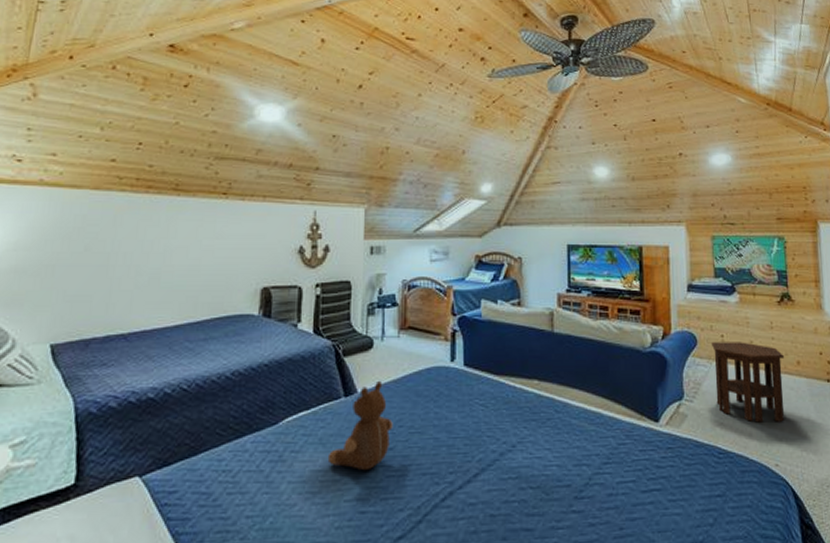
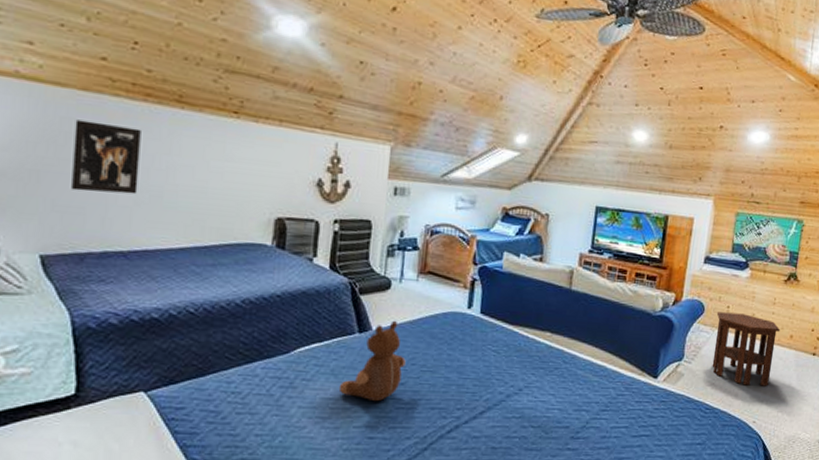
wall art: none [81,216,143,280] -> present [72,119,141,195]

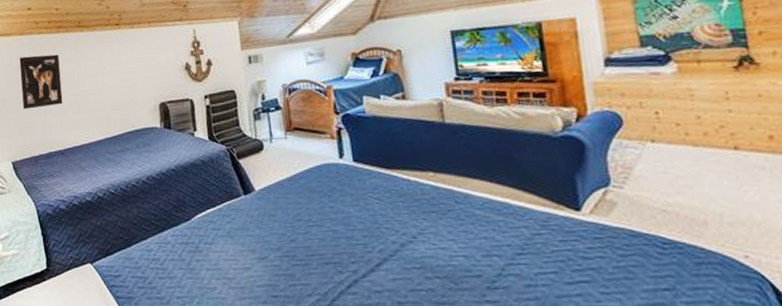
teddy bear: present [338,320,406,402] -> none [237,179,292,260]
side table: present [712,312,781,386] -> none [641,117,755,209]

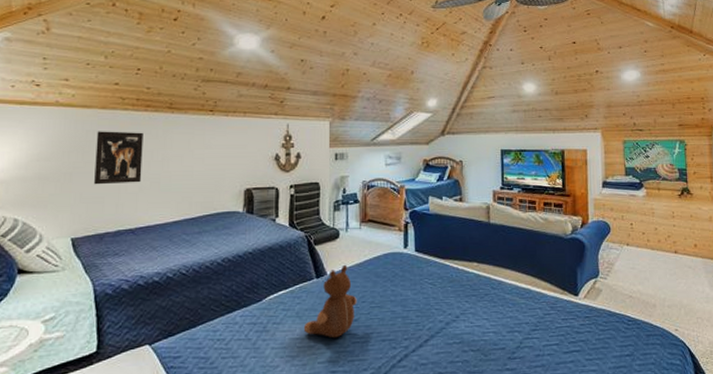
teddy bear: none [237,179,292,260] -> present [303,264,357,338]

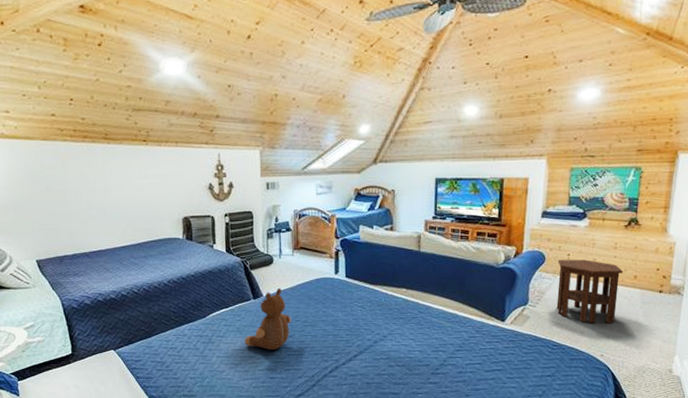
wall art: present [94,131,143,185] -> none [42,162,89,213]
side table: none [622,229,684,295] -> present [556,260,624,324]

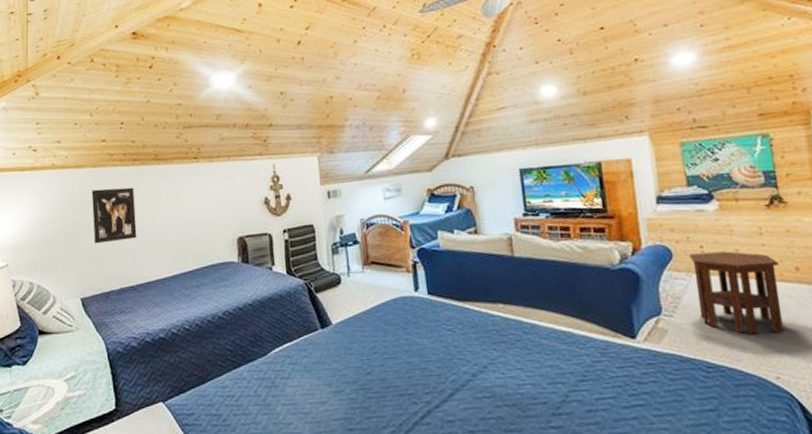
wall art: none [42,162,89,213] -> present [91,187,137,244]
teddy bear: present [244,287,291,351] -> none [313,312,368,393]

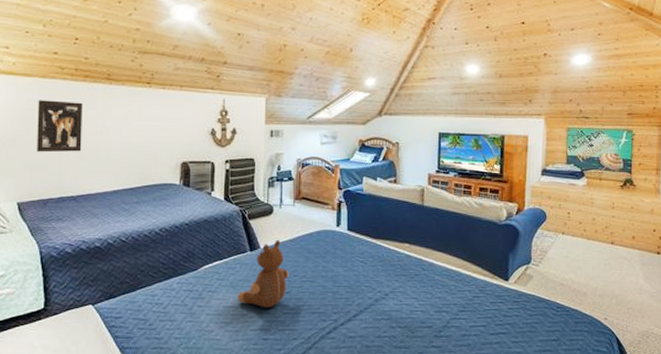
teddy bear: none [313,312,368,393] -> present [237,239,289,308]
side table: present [688,251,785,335] -> none [558,218,622,285]

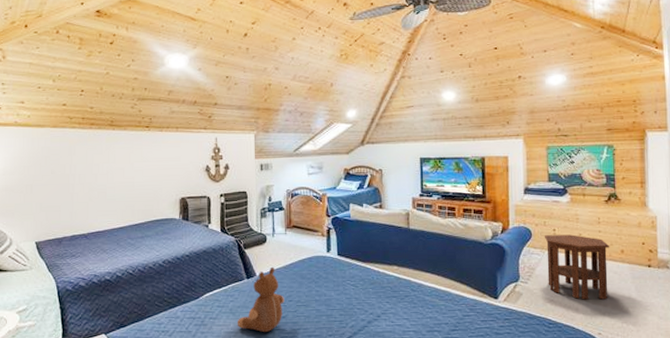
wall art: present [37,100,83,153] -> none [50,147,90,195]
side table: none [558,218,622,285] -> present [544,234,610,300]

